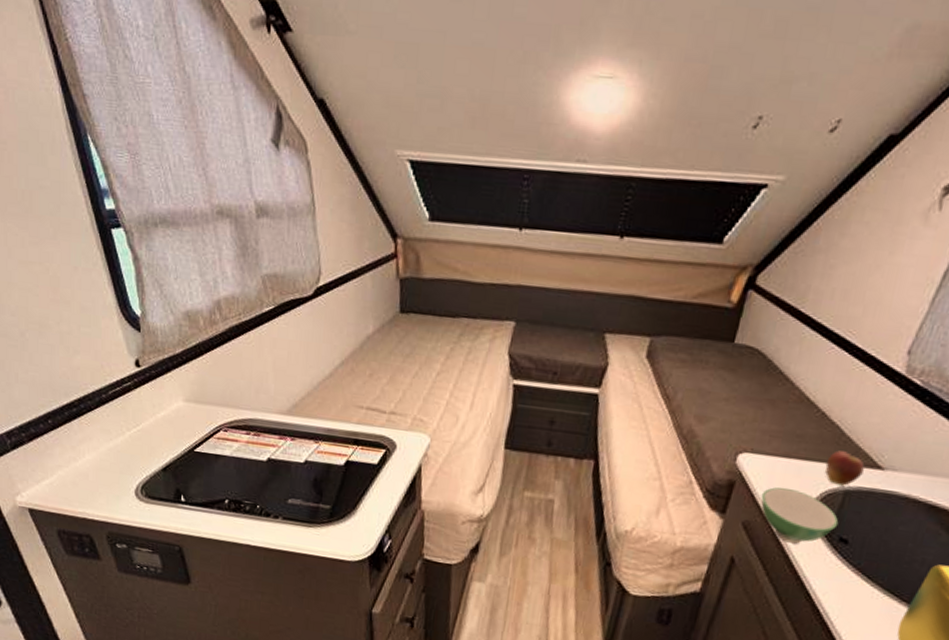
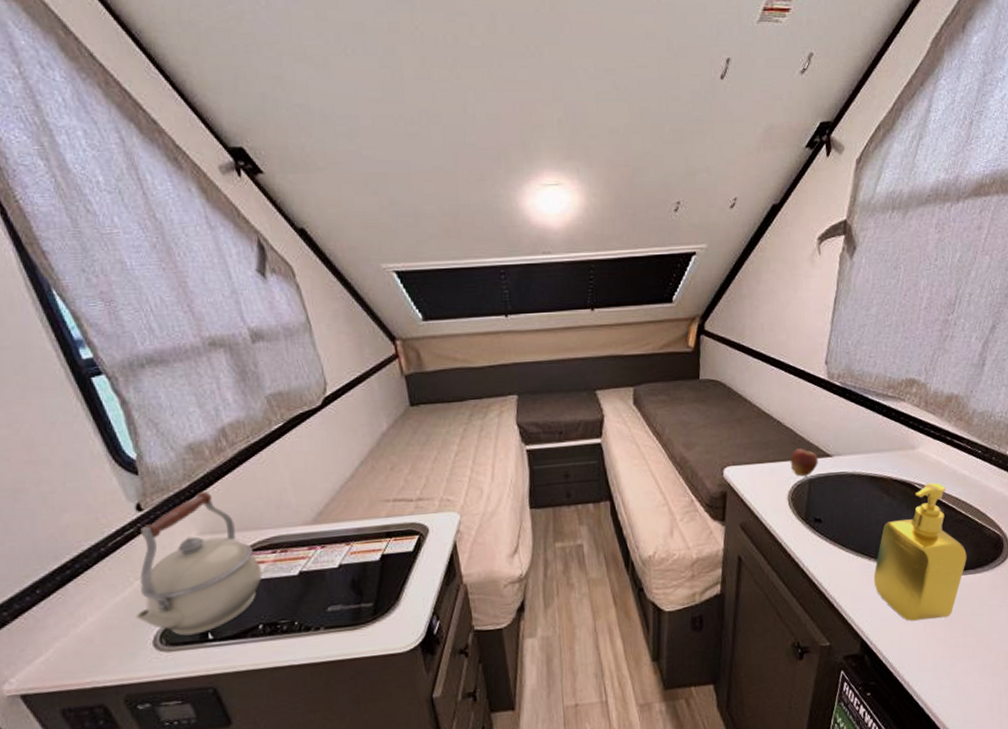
kettle: none [124,359,235,494] -> present [136,490,262,636]
bowl: present [761,487,839,544] -> none [749,487,811,533]

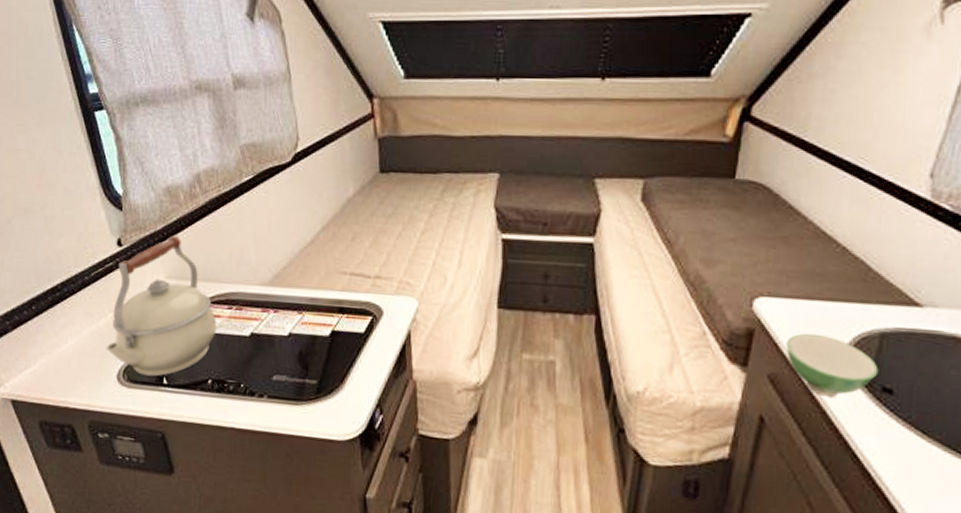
bowl: none [749,487,811,533] -> present [785,333,879,397]
fruit: present [790,445,818,476] -> none [854,286,899,328]

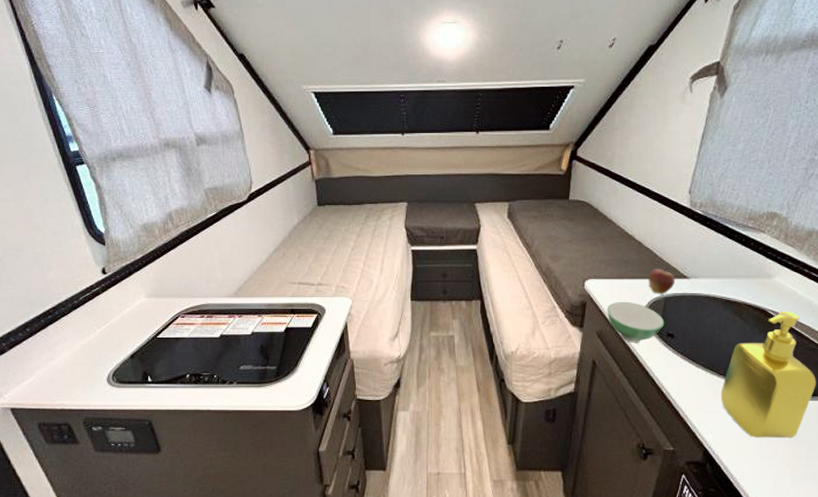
kettle: present [106,235,217,377] -> none [96,262,192,377]
fruit: none [854,286,899,328] -> present [648,266,675,294]

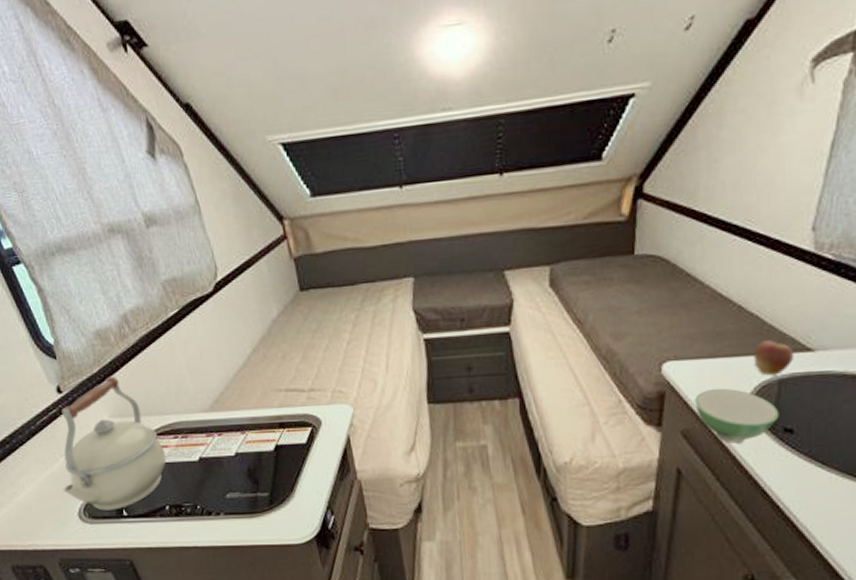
kettle: none [96,262,192,377] -> present [61,375,167,511]

